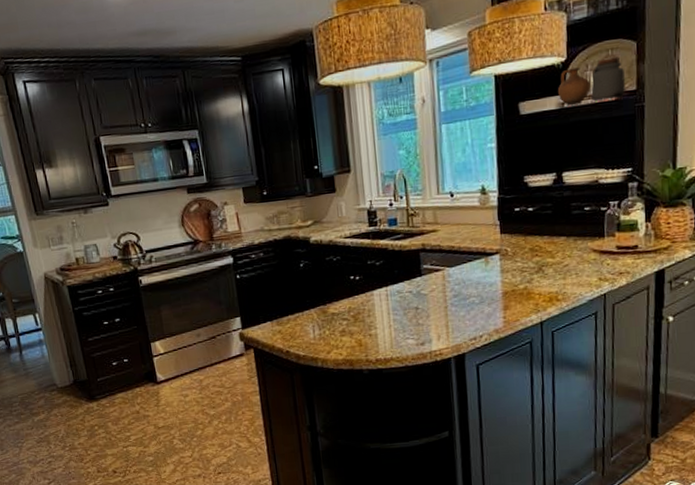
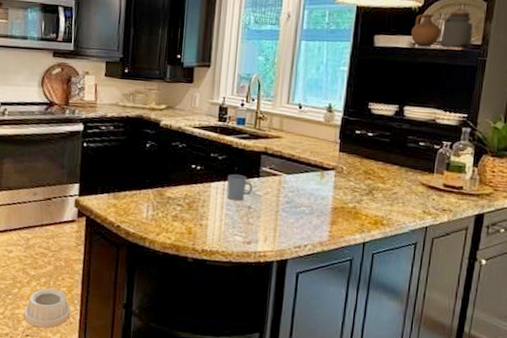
pet bowl: none [211,424,257,464] -> present [23,288,70,328]
mug: none [389,277,417,305] -> present [226,174,253,201]

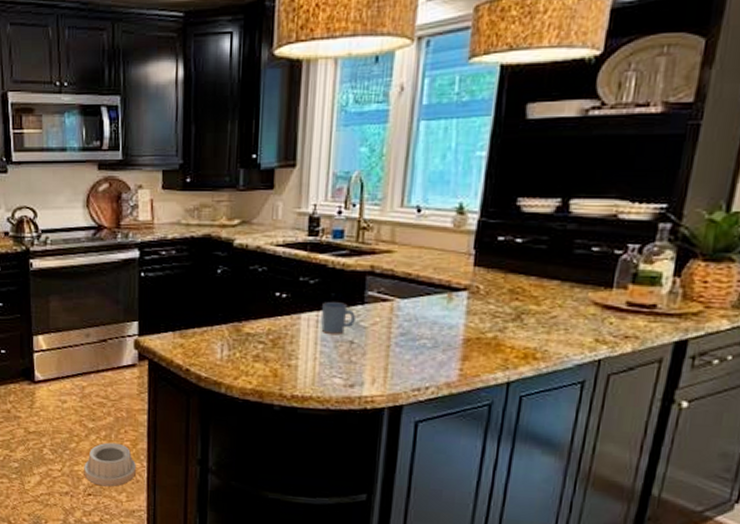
ceramic jug: present [411,14,441,48] -> none [583,65,630,115]
jar: present [440,11,473,50] -> none [628,56,681,112]

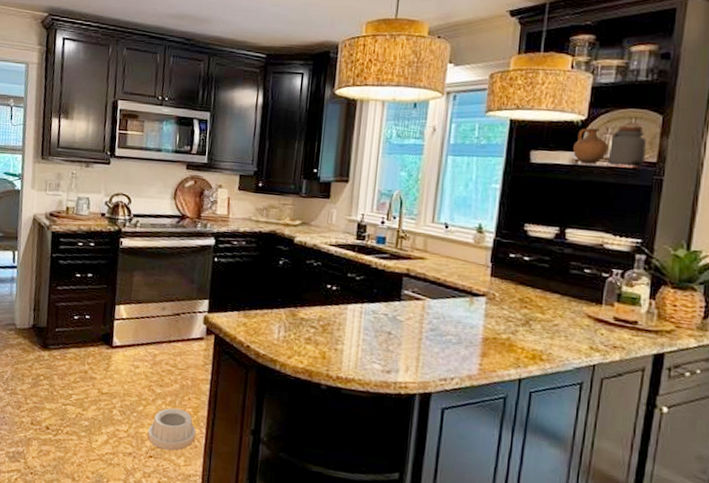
mug: present [321,302,355,335] -> none [364,296,393,326]
ceramic jug: none [583,65,630,115] -> present [573,128,609,165]
jar: none [628,56,681,112] -> present [607,125,646,167]

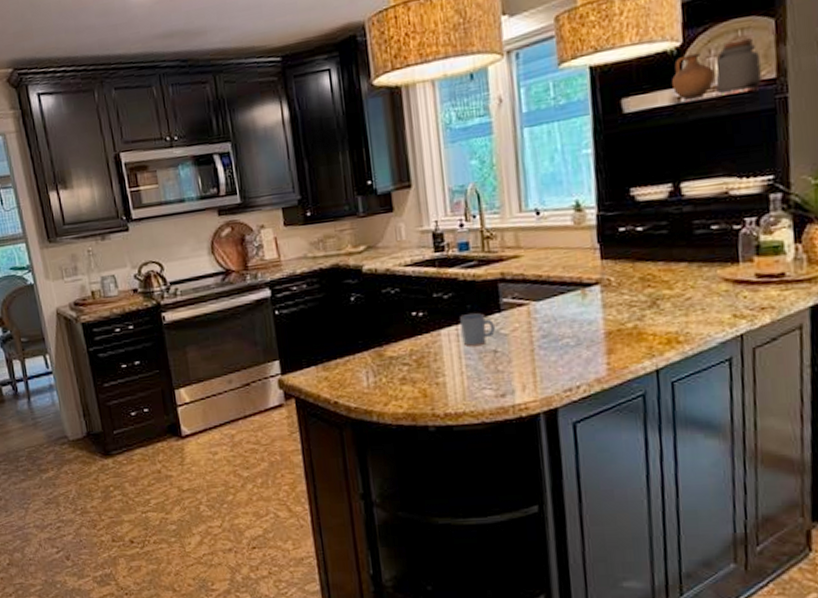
pet bowl: present [147,408,196,450] -> none [244,489,299,537]
mug: none [364,296,393,326] -> present [460,313,495,347]

